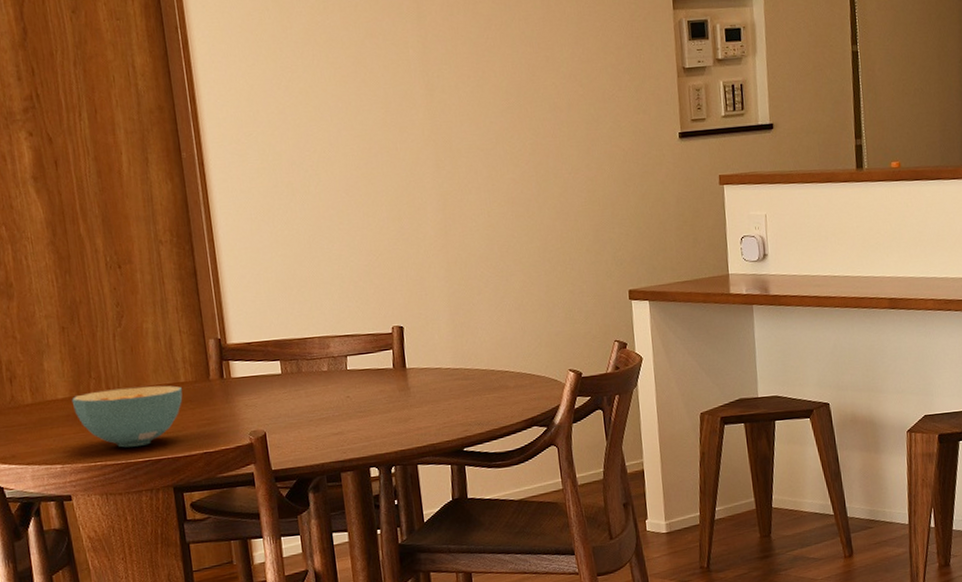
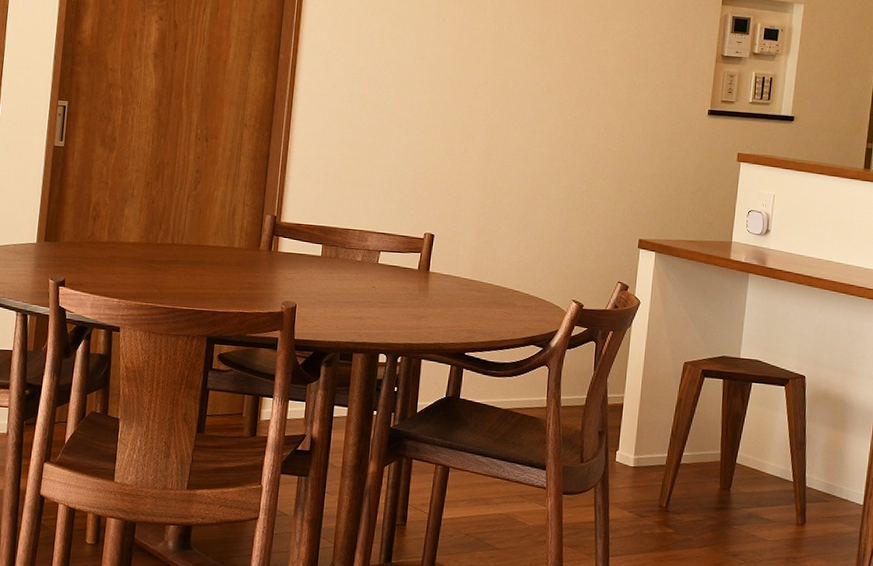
cereal bowl: present [71,385,183,448] -> none [140,241,235,296]

